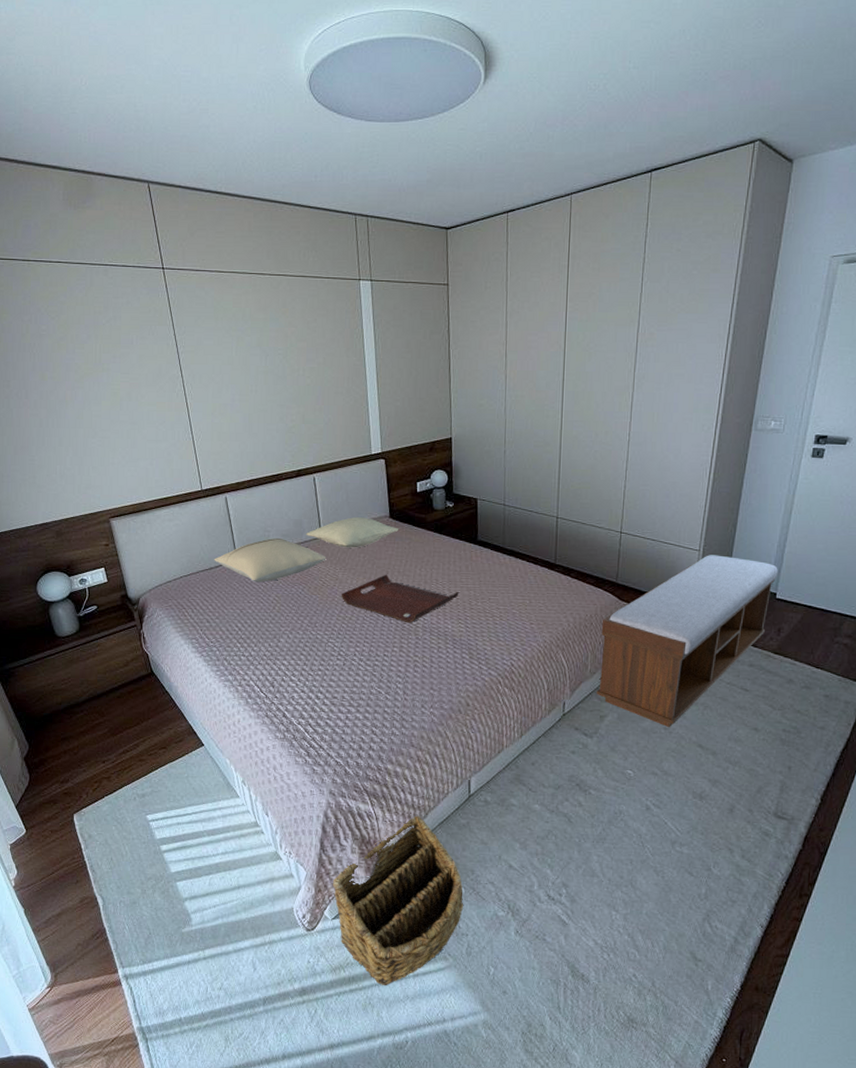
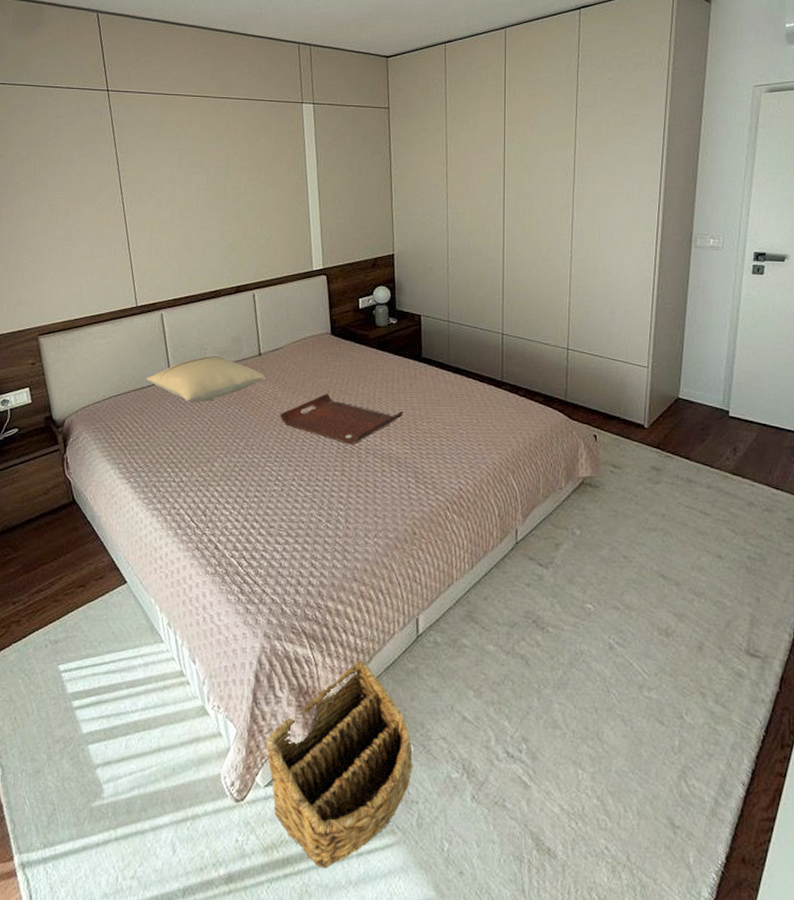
pillow: present [306,517,399,548] -> none [244,334,341,366]
bench: present [596,555,778,728] -> none [550,371,729,557]

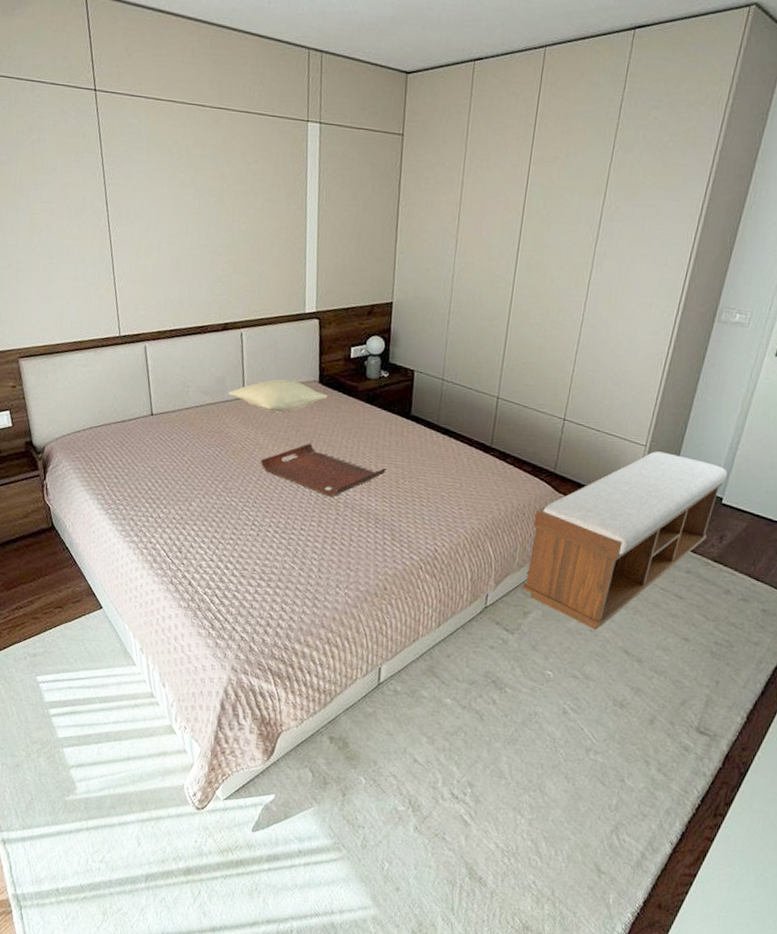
pillow: present [146,356,265,403] -> none [127,394,248,441]
pillow: none [244,334,341,366] -> present [228,379,328,413]
basket: present [265,659,413,869] -> none [227,698,364,873]
bench: none [550,371,729,557] -> present [522,451,727,631]

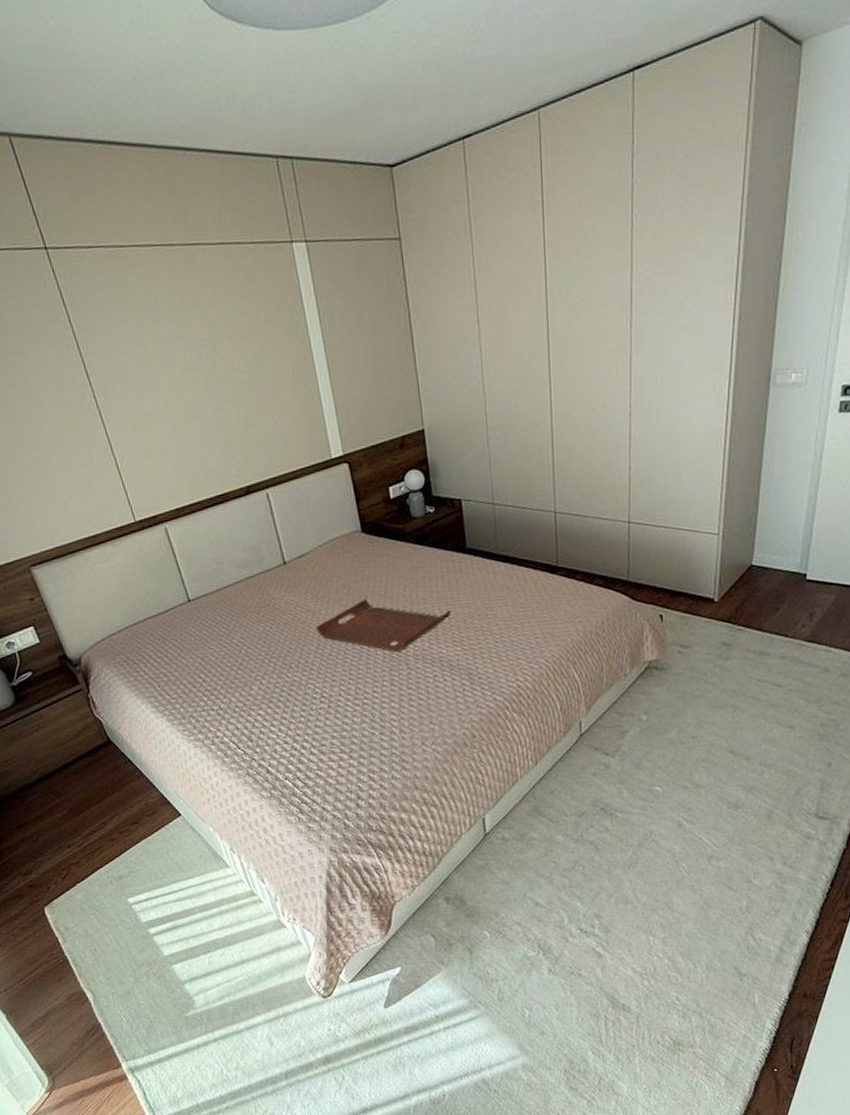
pillow: present [228,379,328,413] -> none [266,535,375,573]
bench: present [522,451,727,631] -> none [615,537,807,737]

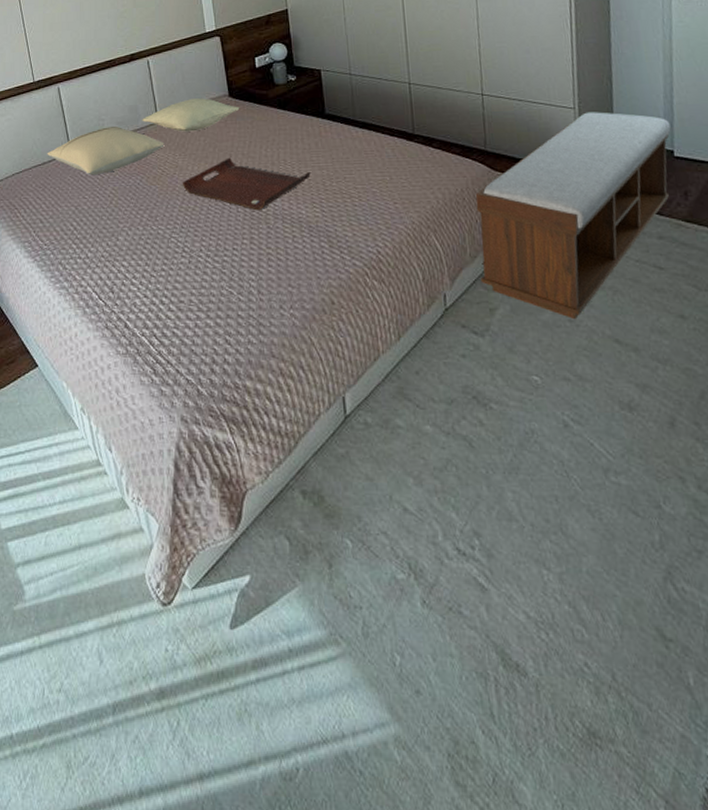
pillow: none [162,570,294,625] -> present [47,127,165,176]
pillow: none [266,535,375,573] -> present [142,98,240,132]
bench: none [615,537,807,737] -> present [475,112,671,320]

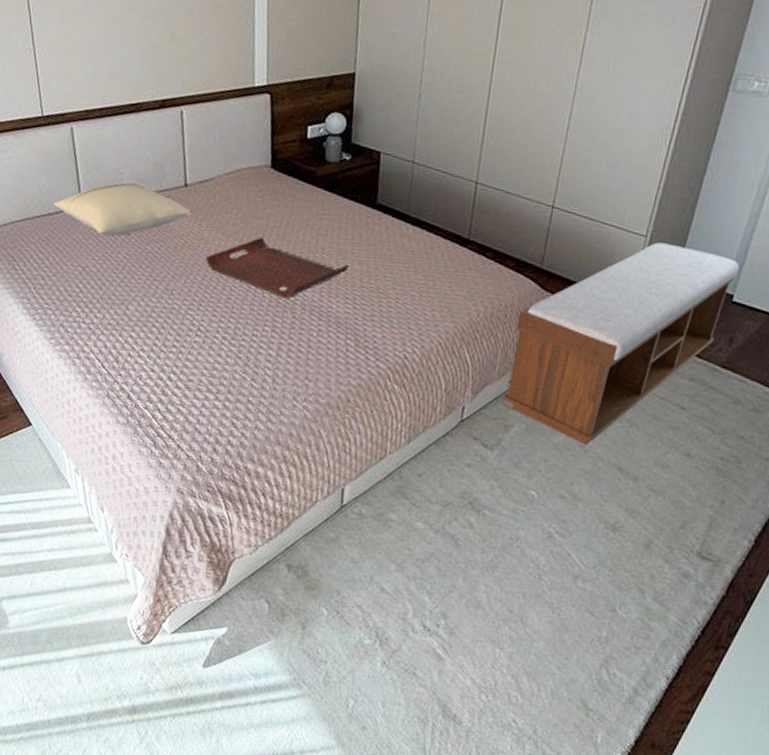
pillow: present [142,98,240,132] -> none [167,164,282,203]

